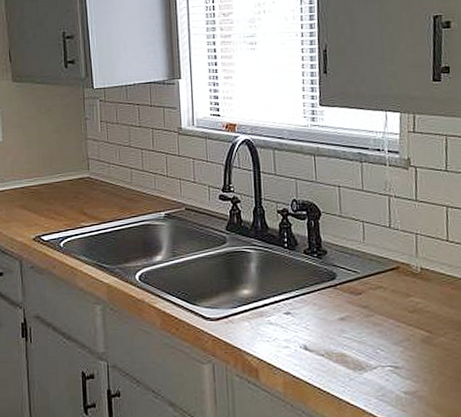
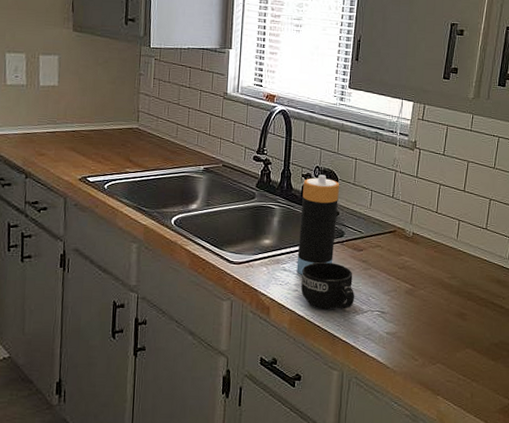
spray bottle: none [280,209,327,327] -> present [296,175,340,274]
mug: none [291,311,360,368] -> present [301,262,355,310]

